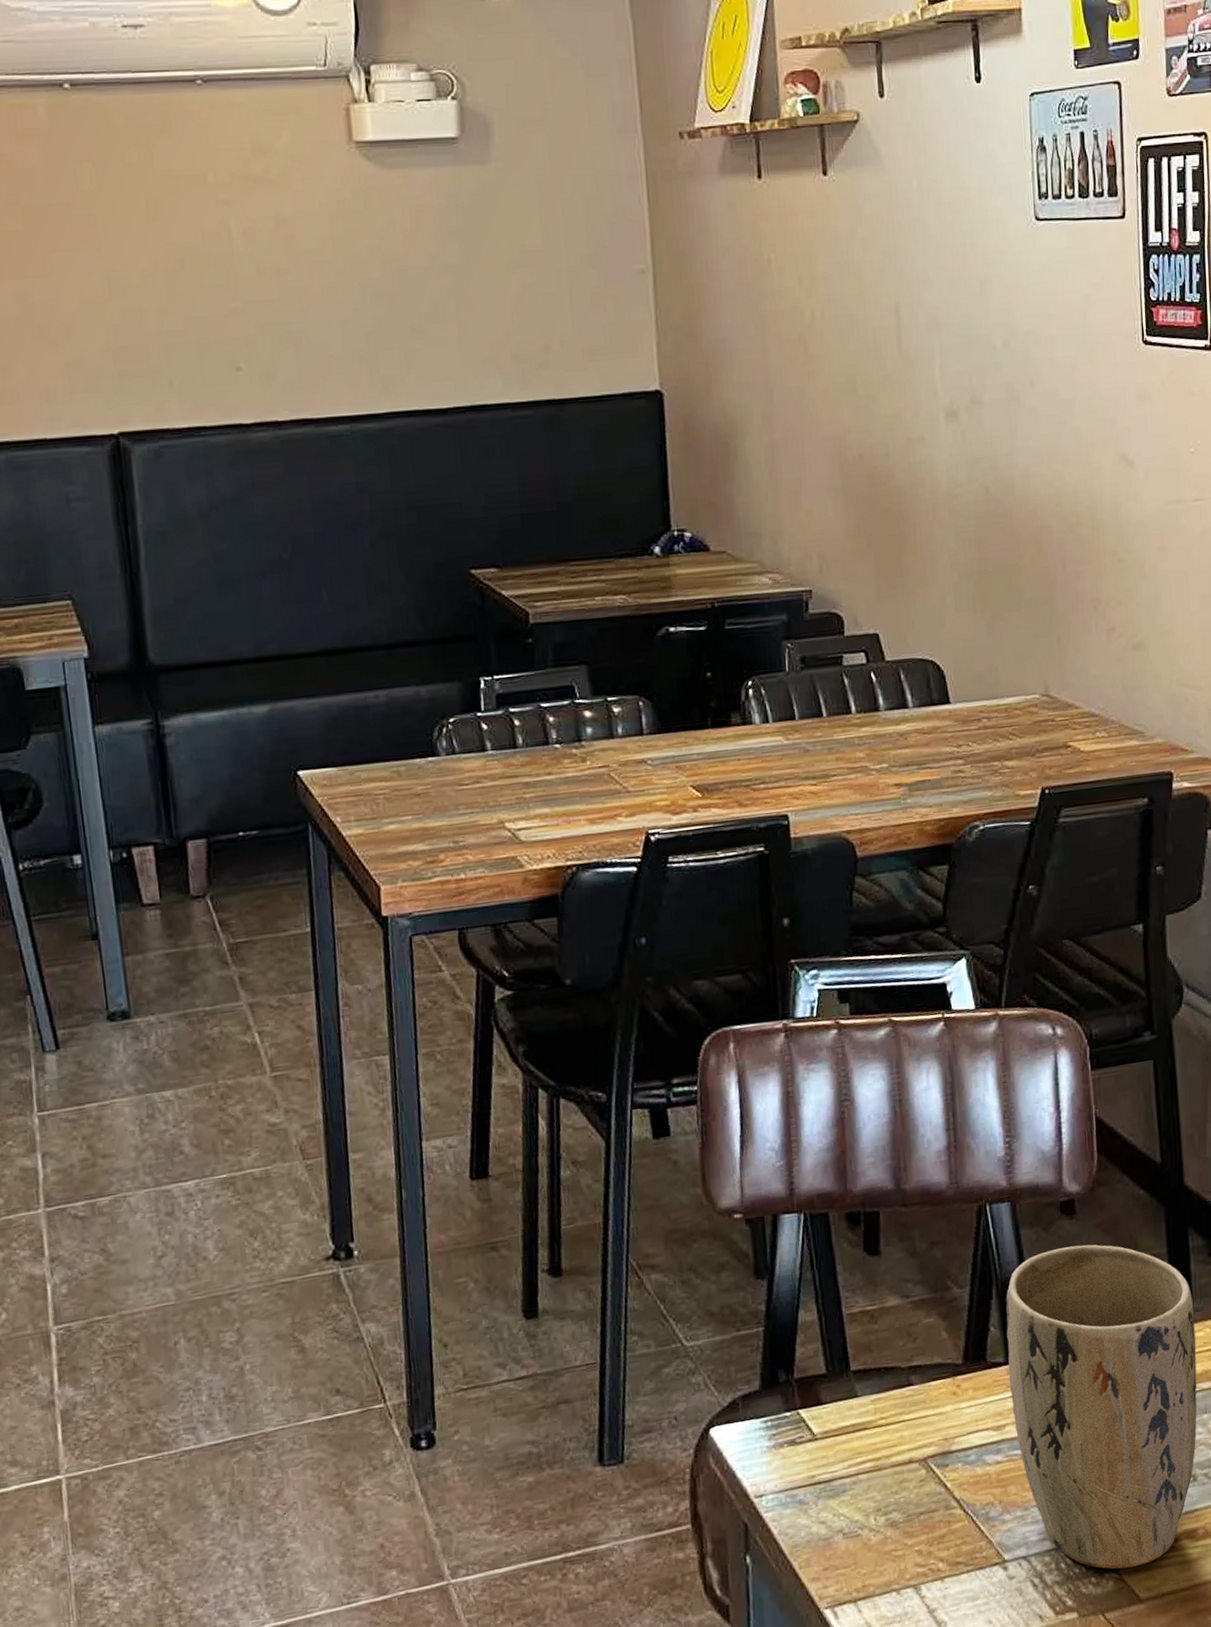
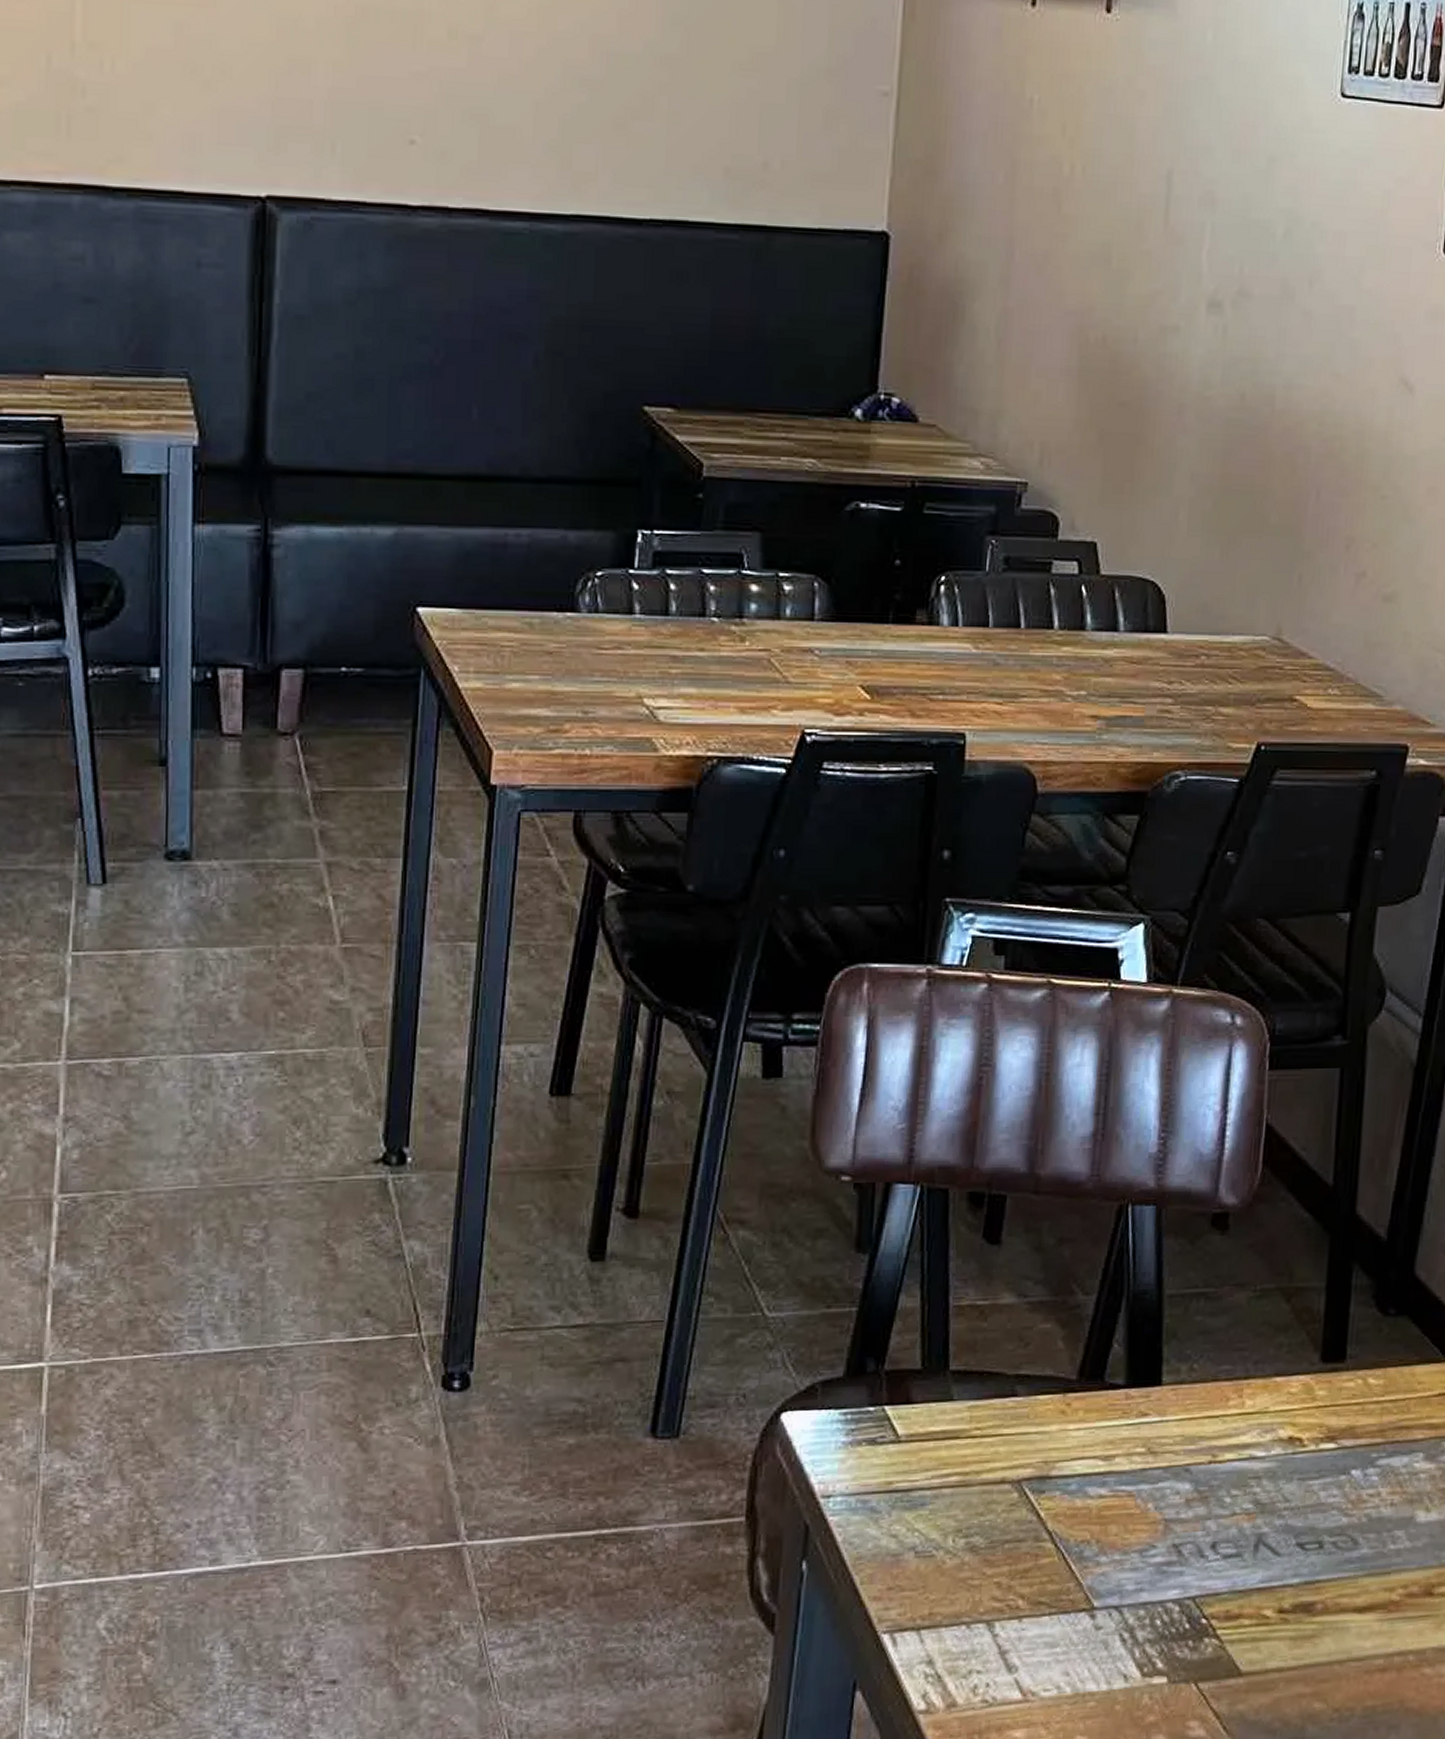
plant pot: present [1006,1244,1197,1569] -> none [1125,1265,1348,1636]

